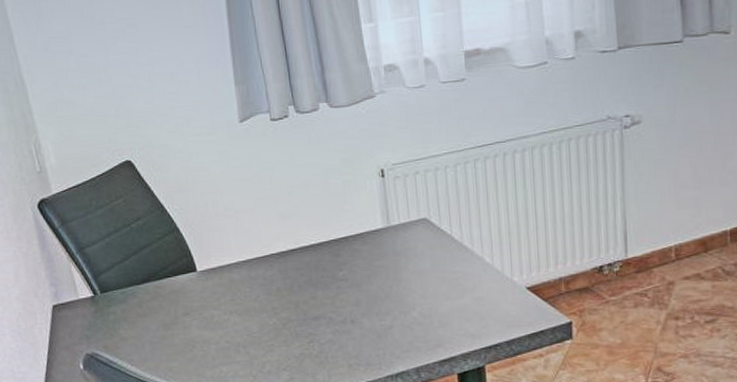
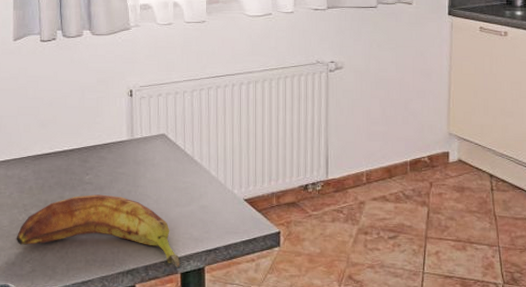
banana: none [268,291,457,368] -> present [16,194,181,267]

